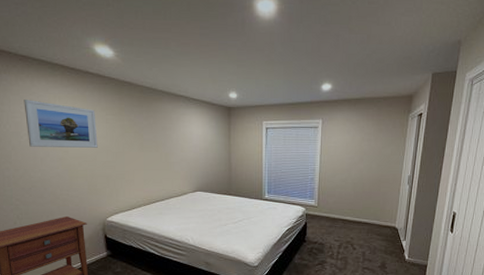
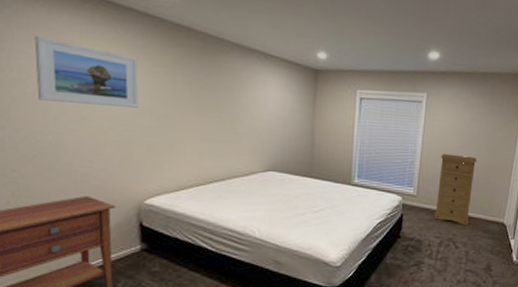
dresser: none [334,170,369,231] -> present [434,153,477,226]

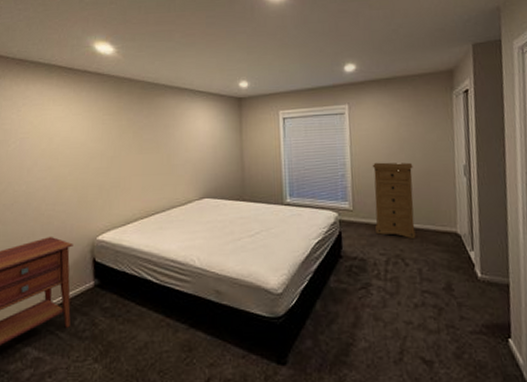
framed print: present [34,36,139,108] -> none [15,104,92,156]

